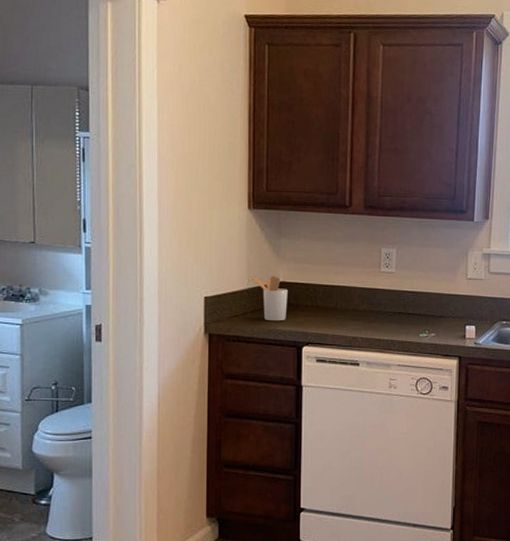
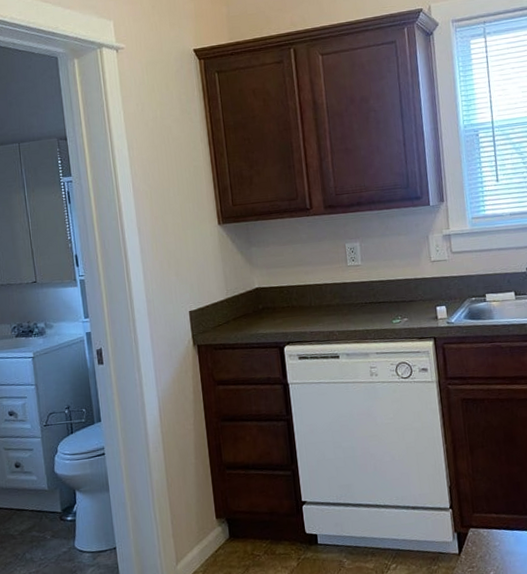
utensil holder: present [250,275,288,321] -> none [228,283,266,326]

